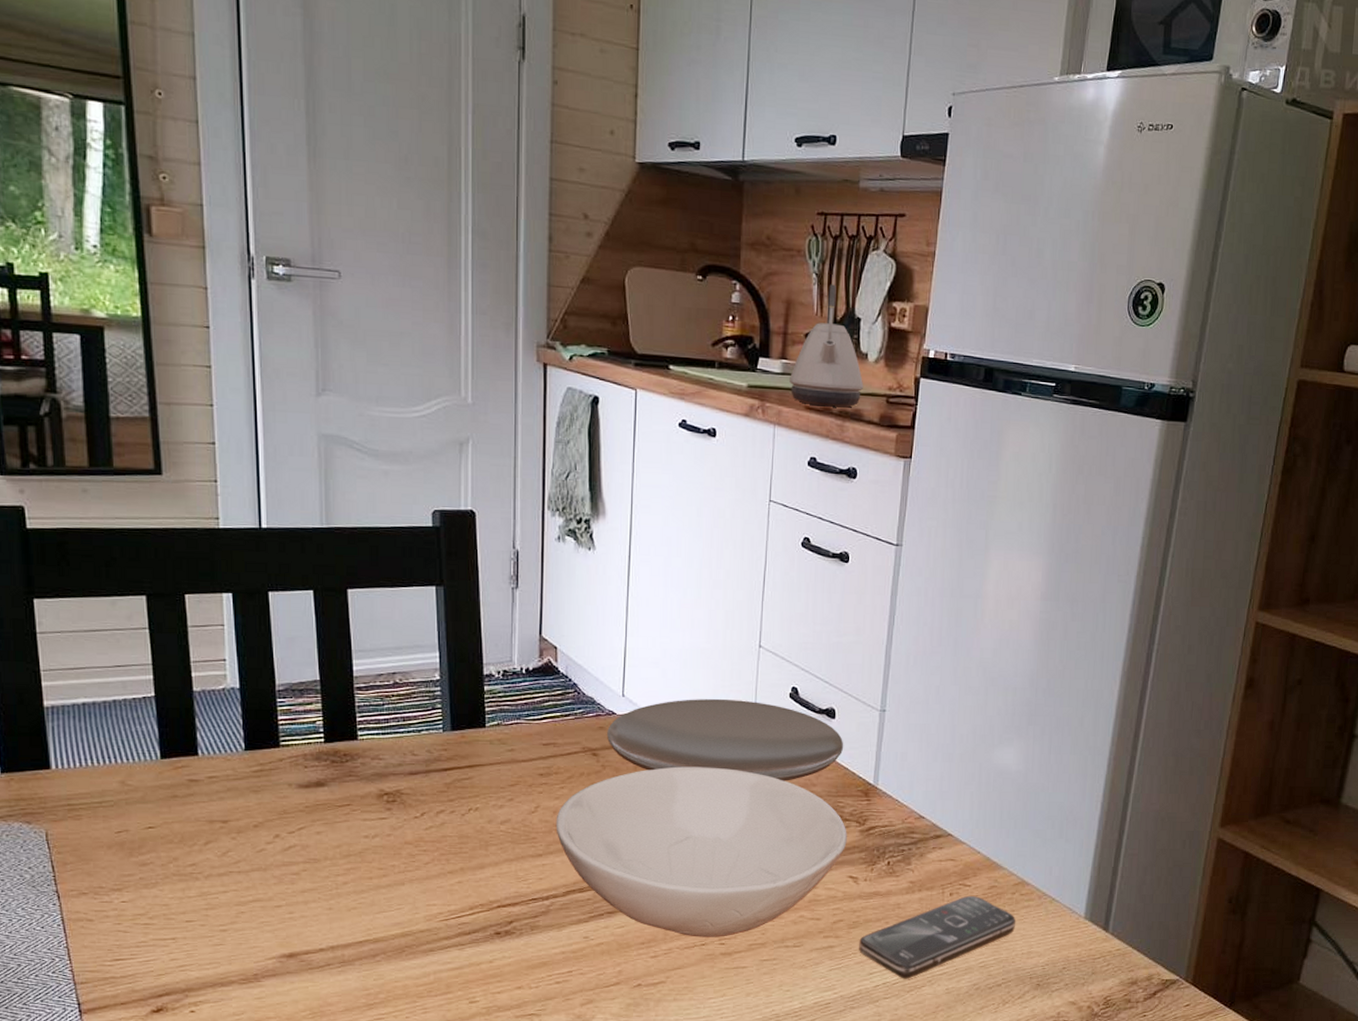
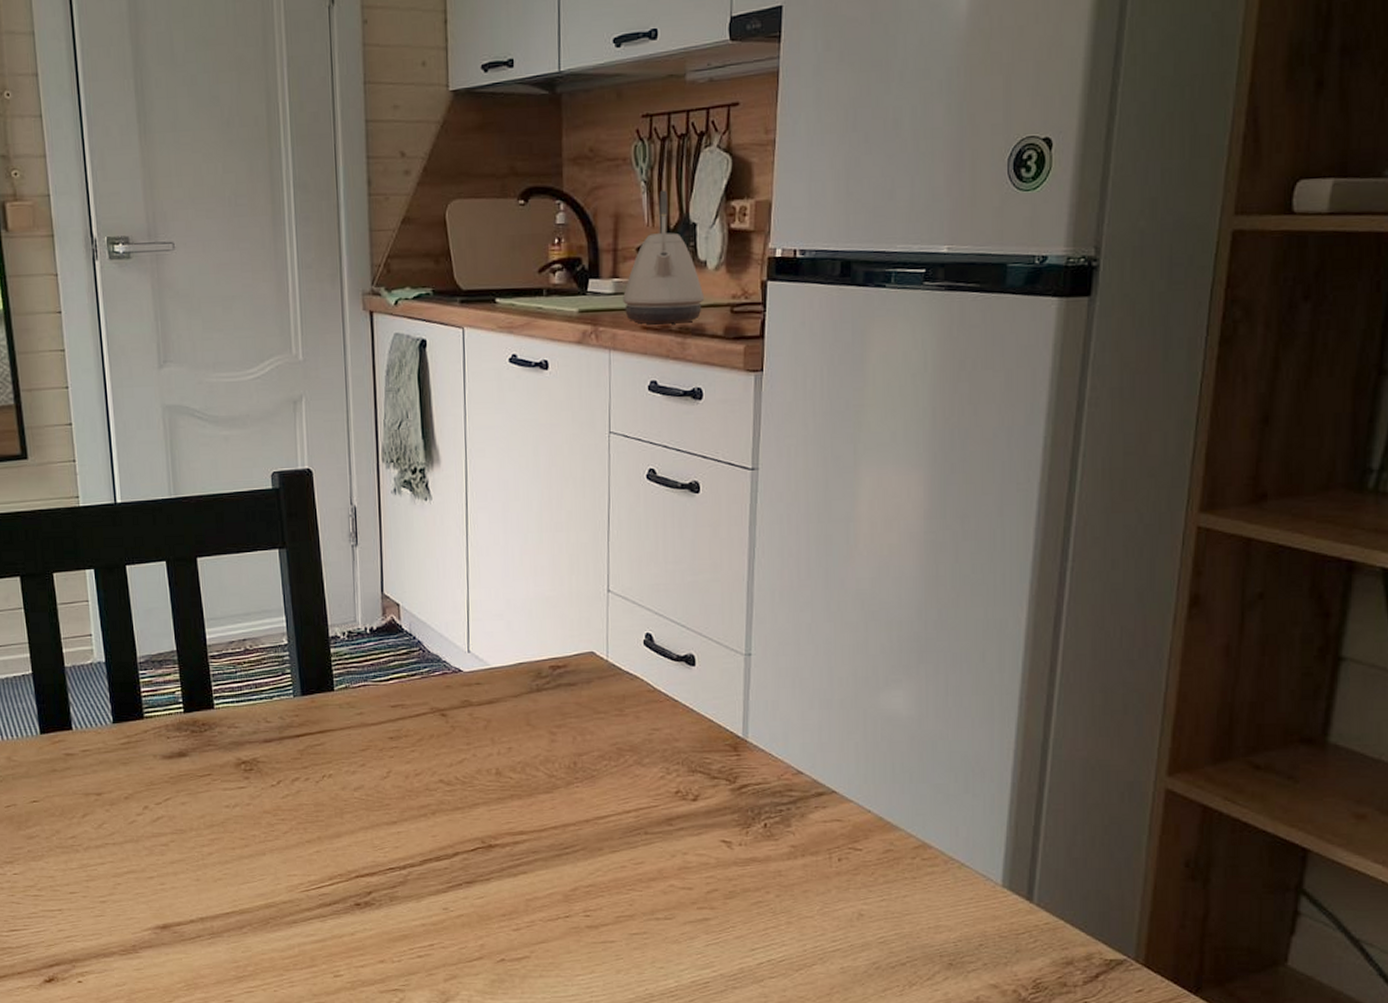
soup bowl: present [555,766,847,937] -> none [408,724,717,909]
plate: present [607,699,844,781] -> none [455,650,707,737]
mobile phone: present [859,896,1016,979] -> none [737,862,919,956]

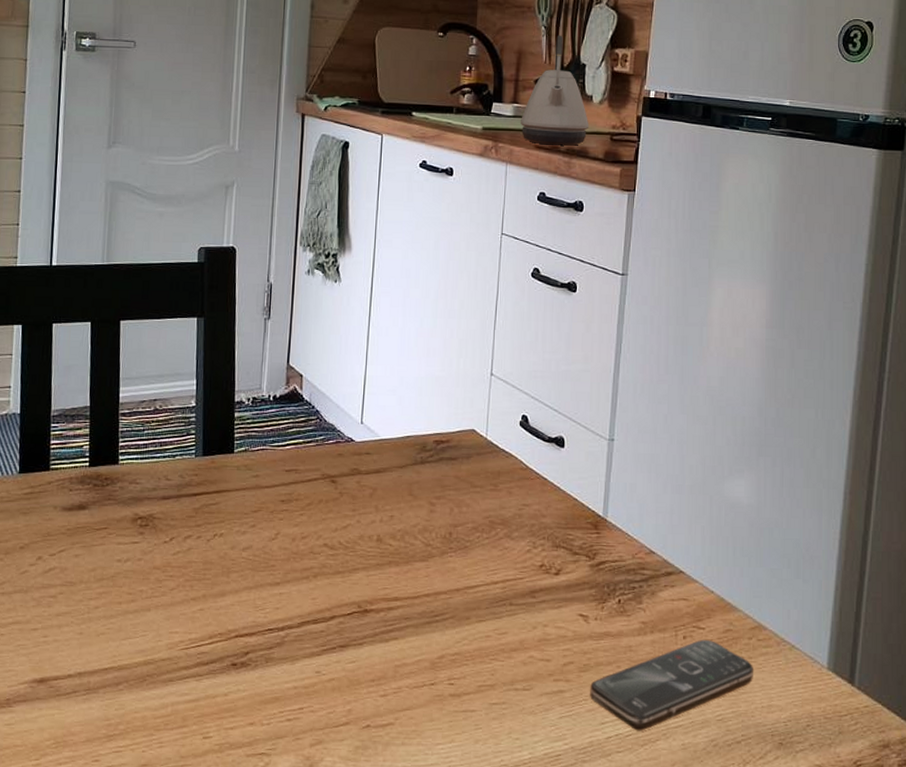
mobile phone: none [737,862,919,956] -> present [590,640,755,731]

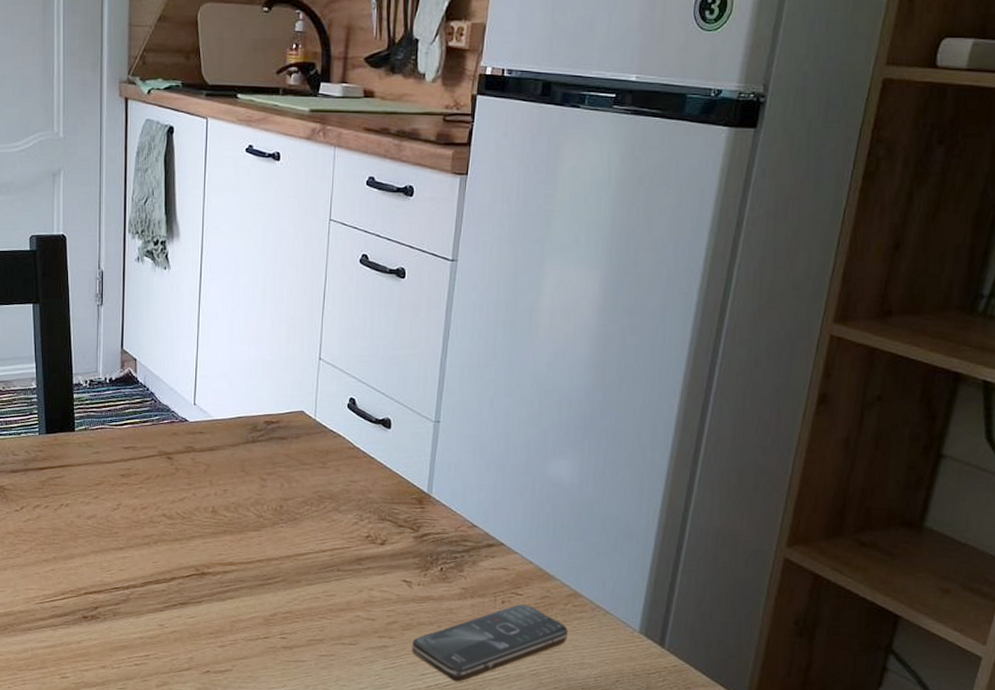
kettle: present [521,35,589,146] -> none [349,7,421,128]

